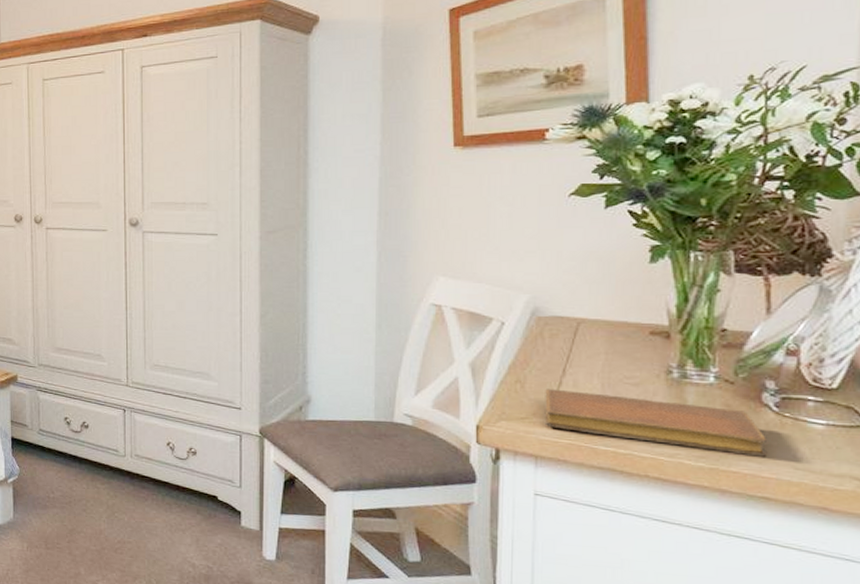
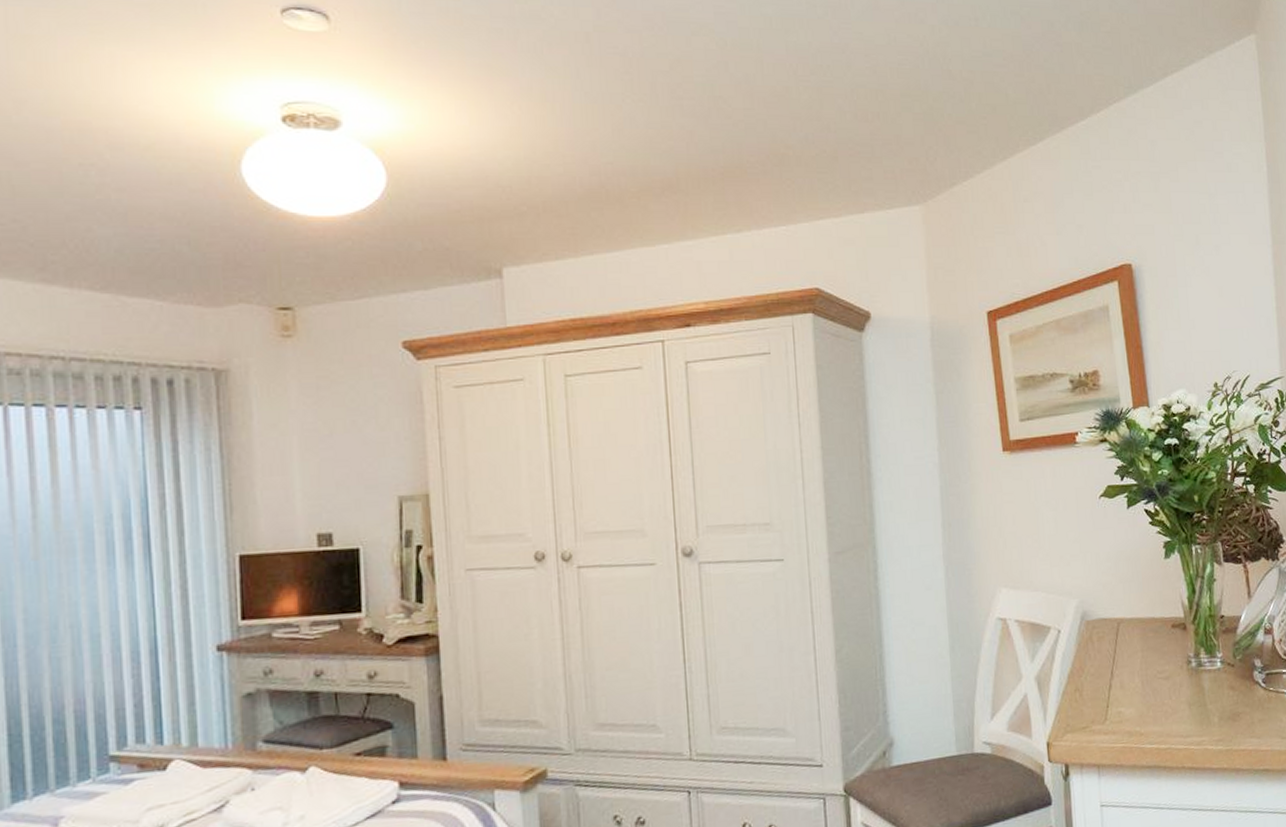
notebook: present [545,388,768,457] -> none [1099,690,1263,734]

